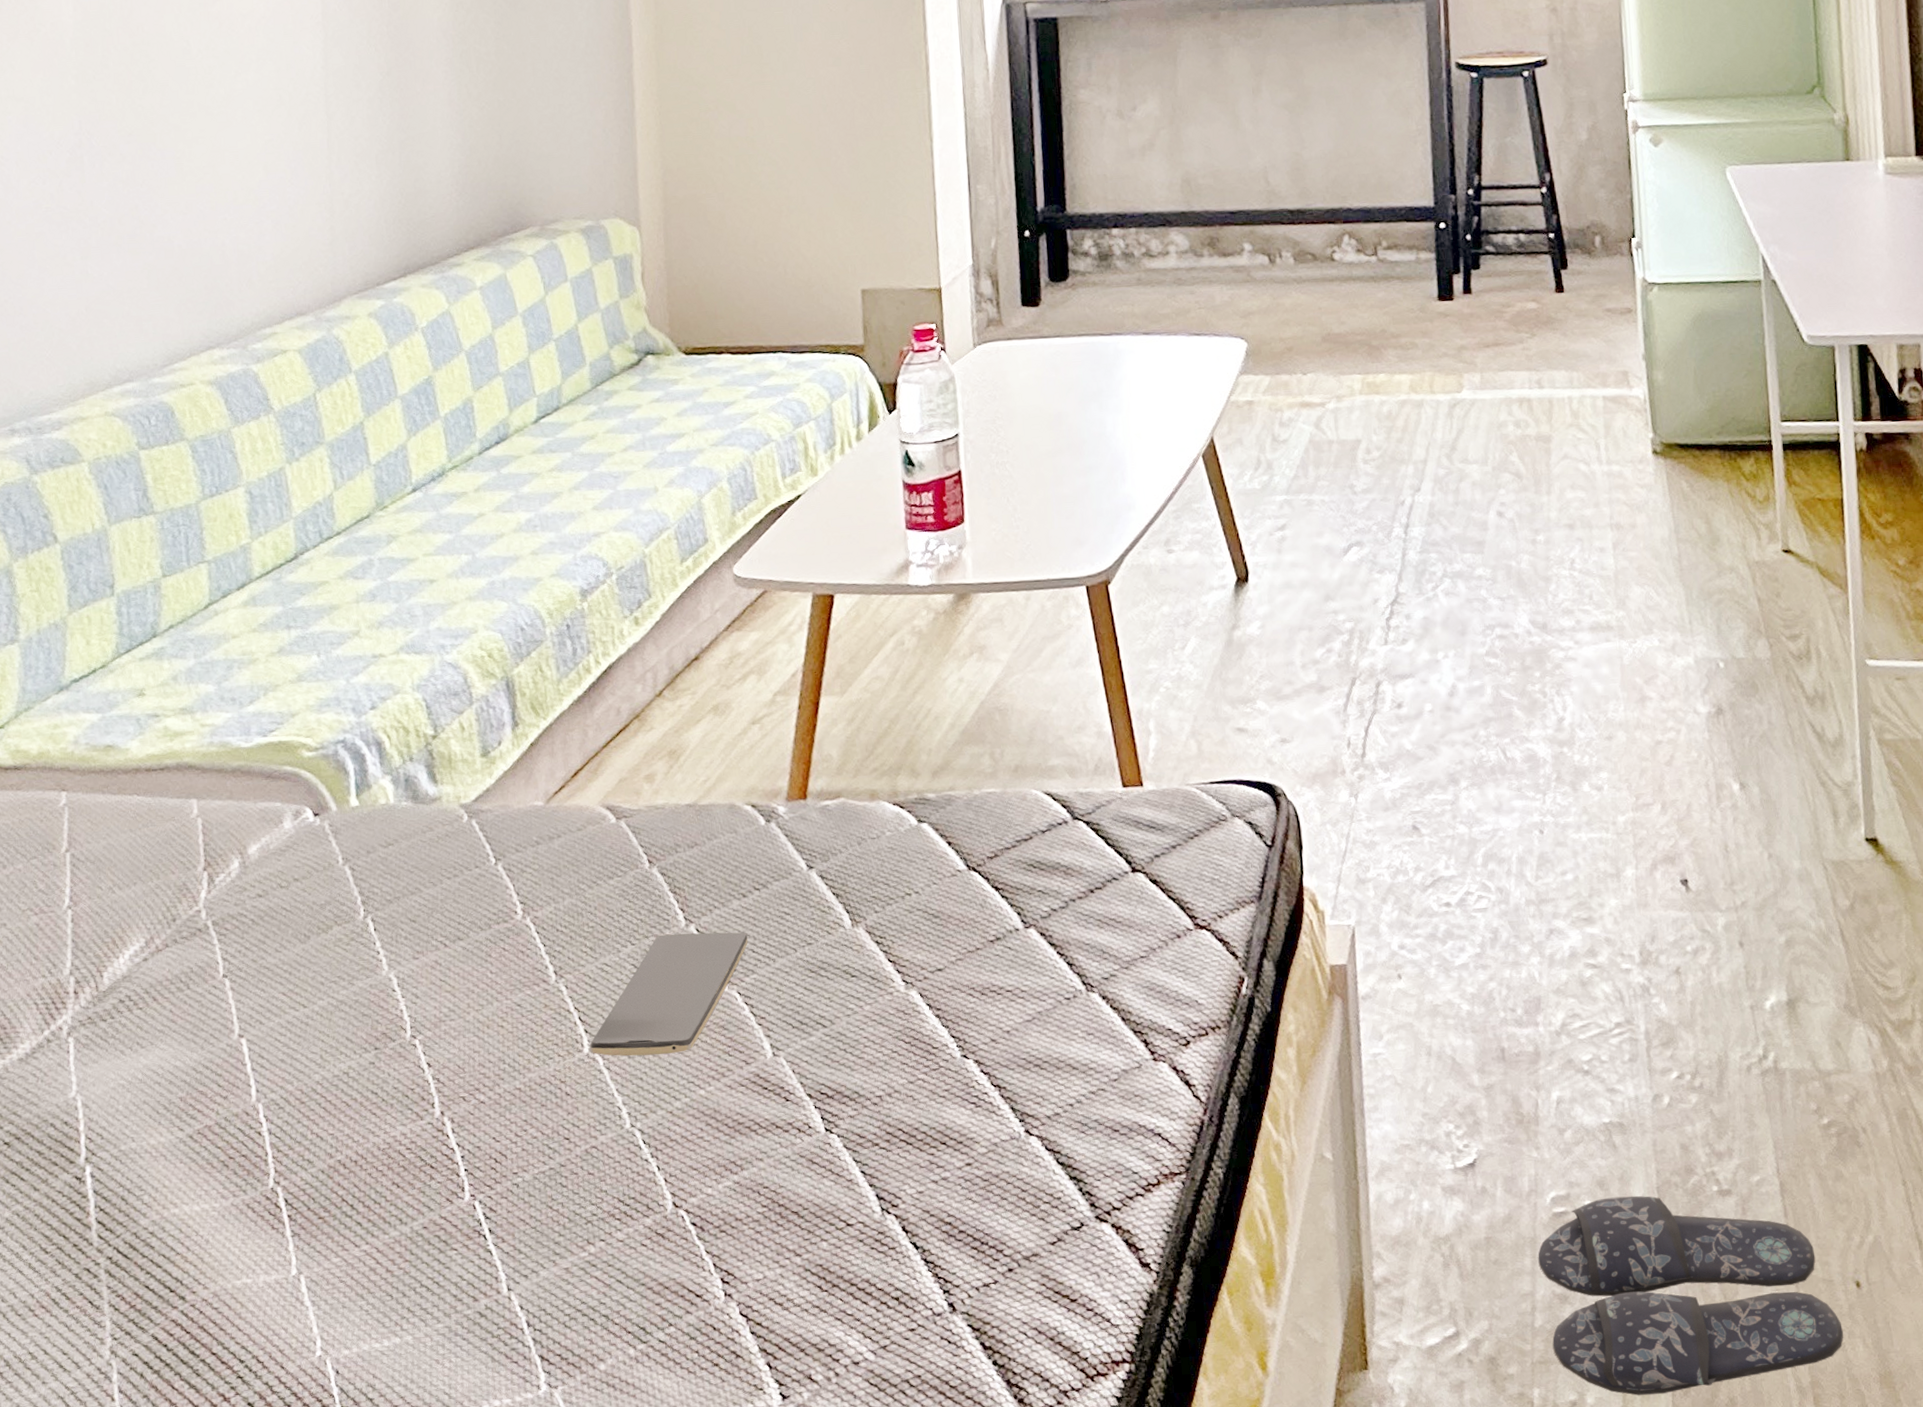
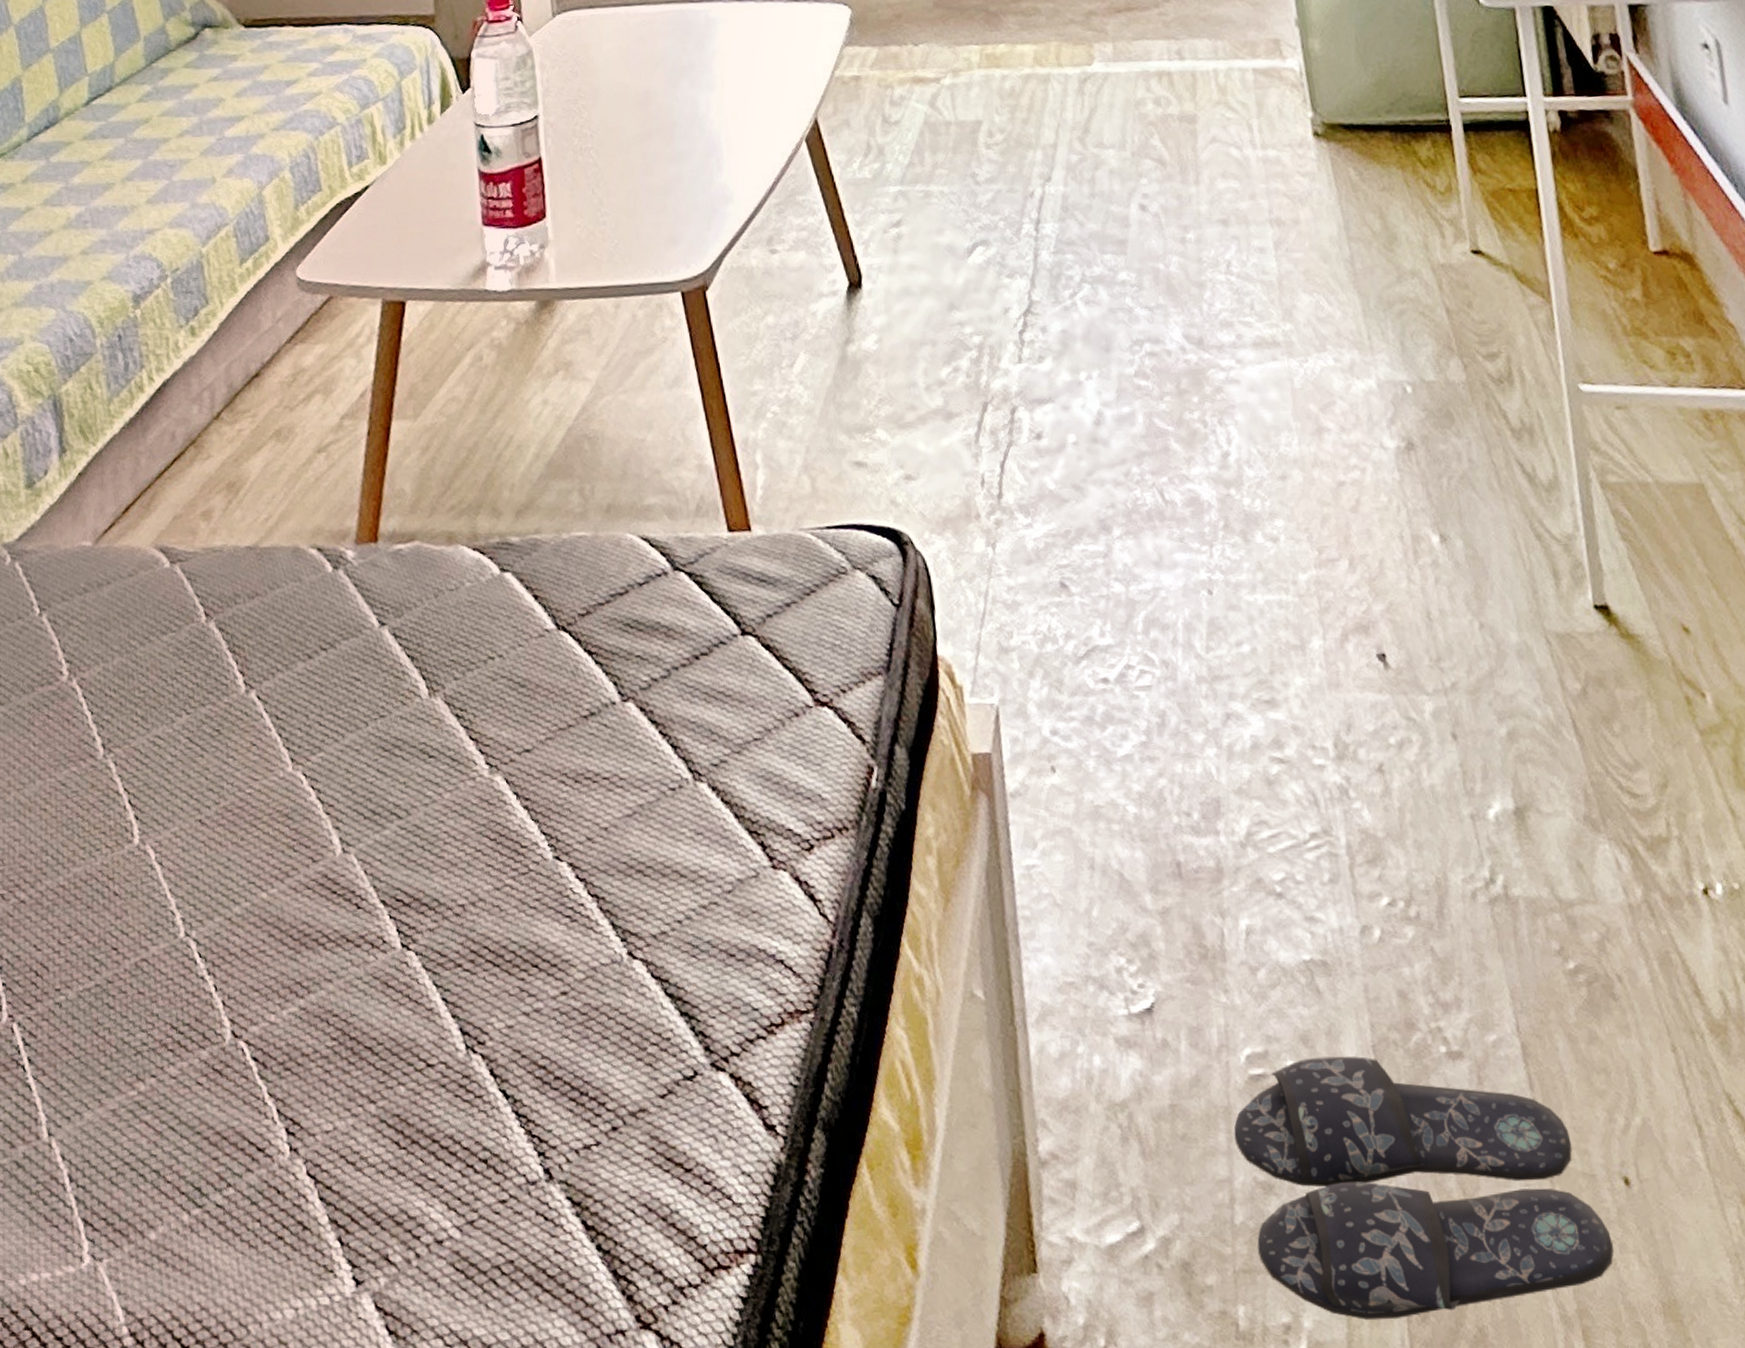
smartphone: present [589,932,748,1056] -> none [140,700,314,849]

